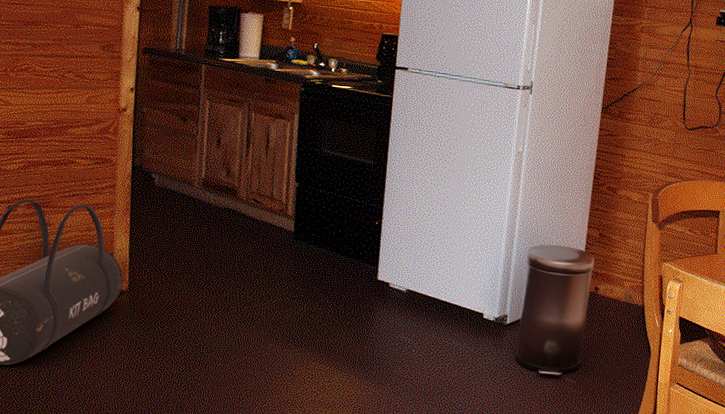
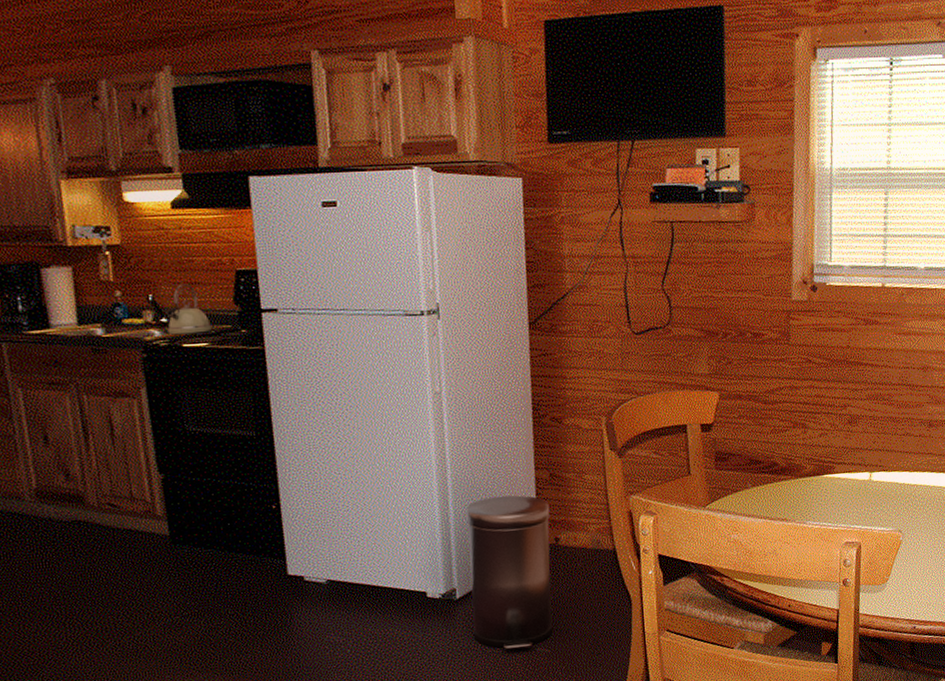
kettle: none [323,38,357,79] -> present [166,283,213,335]

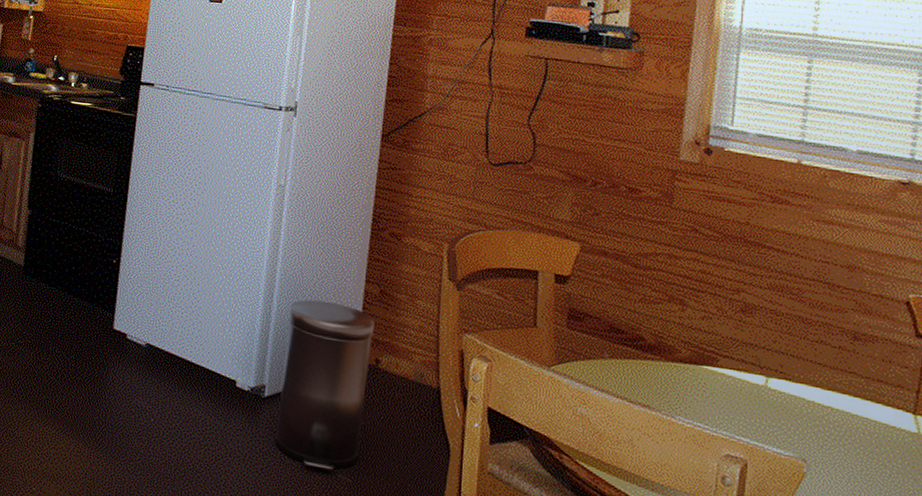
kettle: present [166,283,213,335] -> none [62,50,99,95]

